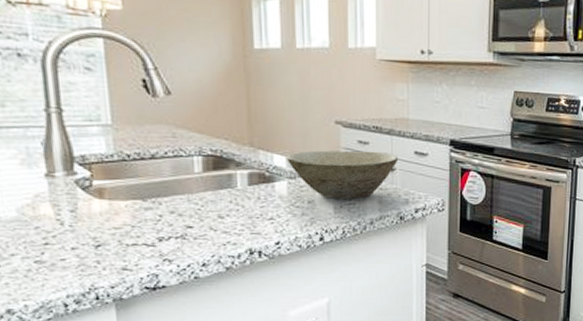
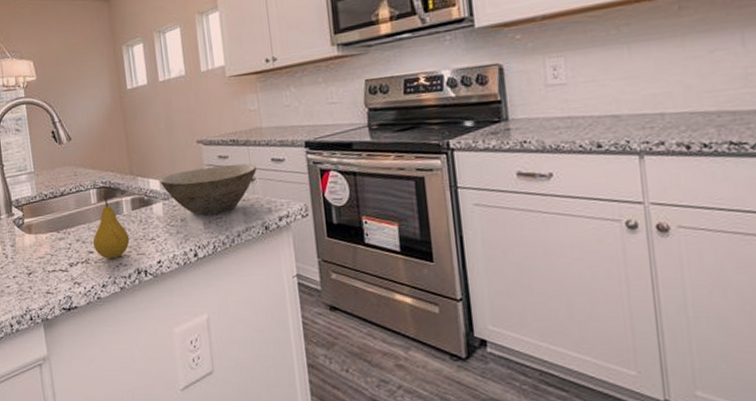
fruit: none [192,164,243,236] -> present [92,195,130,259]

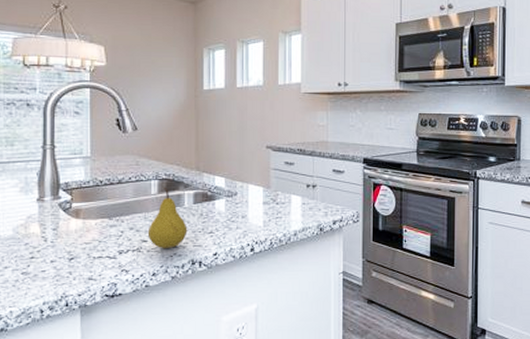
bowl: present [160,163,257,215] -> none [226,170,319,213]

